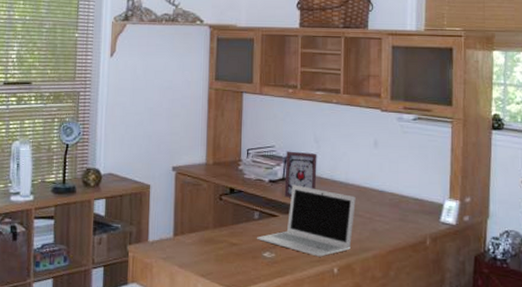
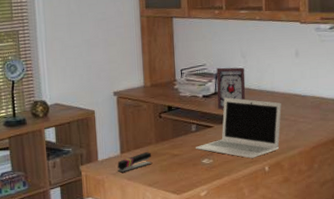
stapler: none [168,237,208,258] -> present [117,152,153,173]

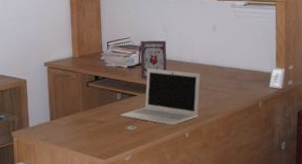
stapler: present [117,152,153,173] -> none [47,119,80,139]

